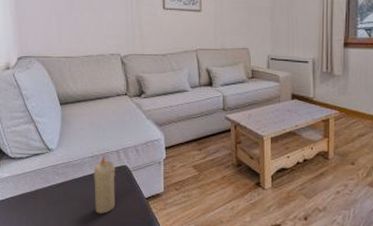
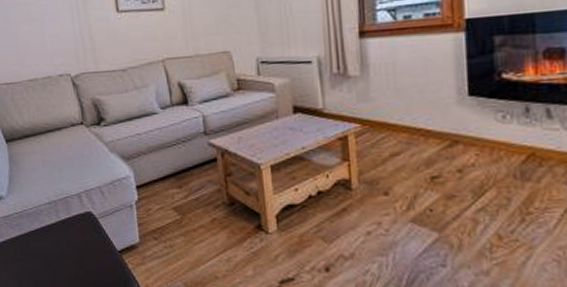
candle: present [94,155,115,214] -> none [52,201,83,273]

